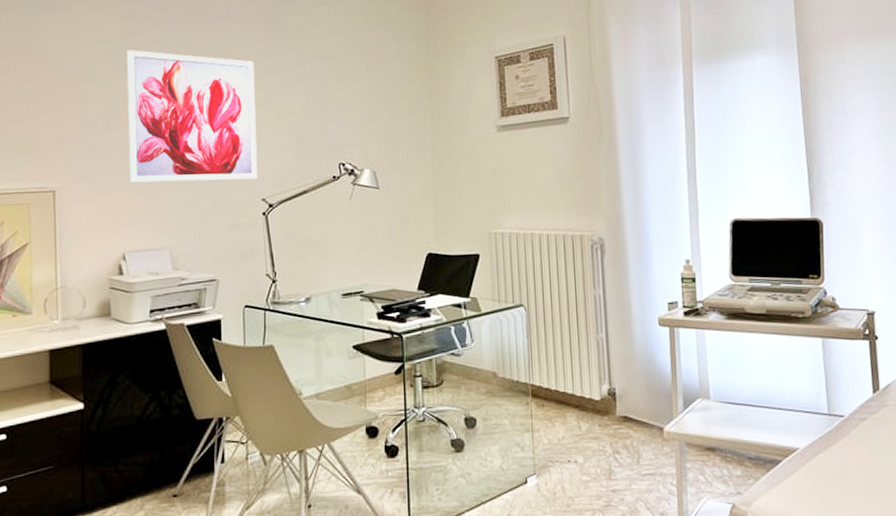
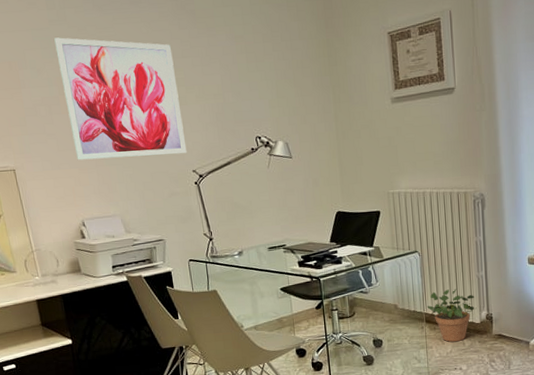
potted plant: none [533,354,596,425] -> present [427,289,477,342]

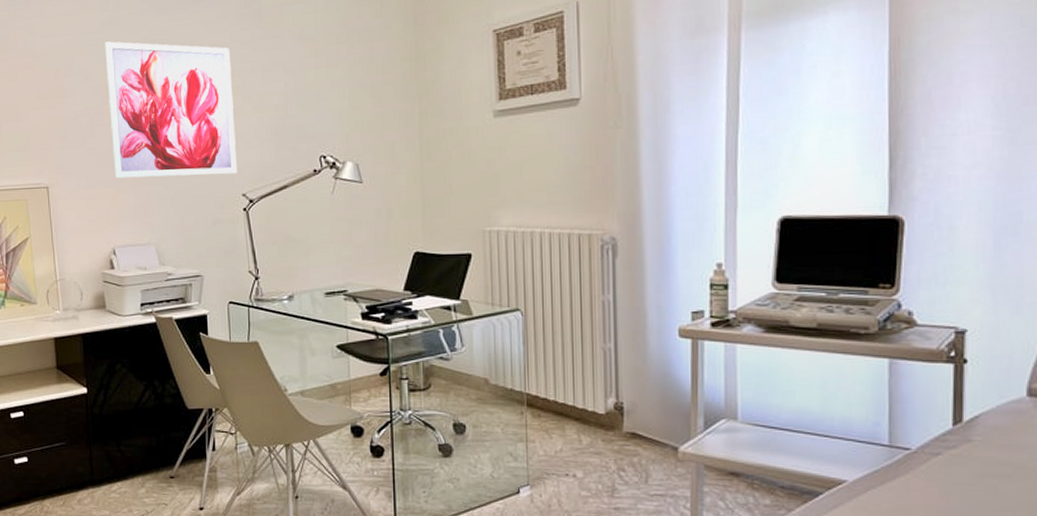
potted plant: present [427,289,477,342] -> none [529,364,601,438]

